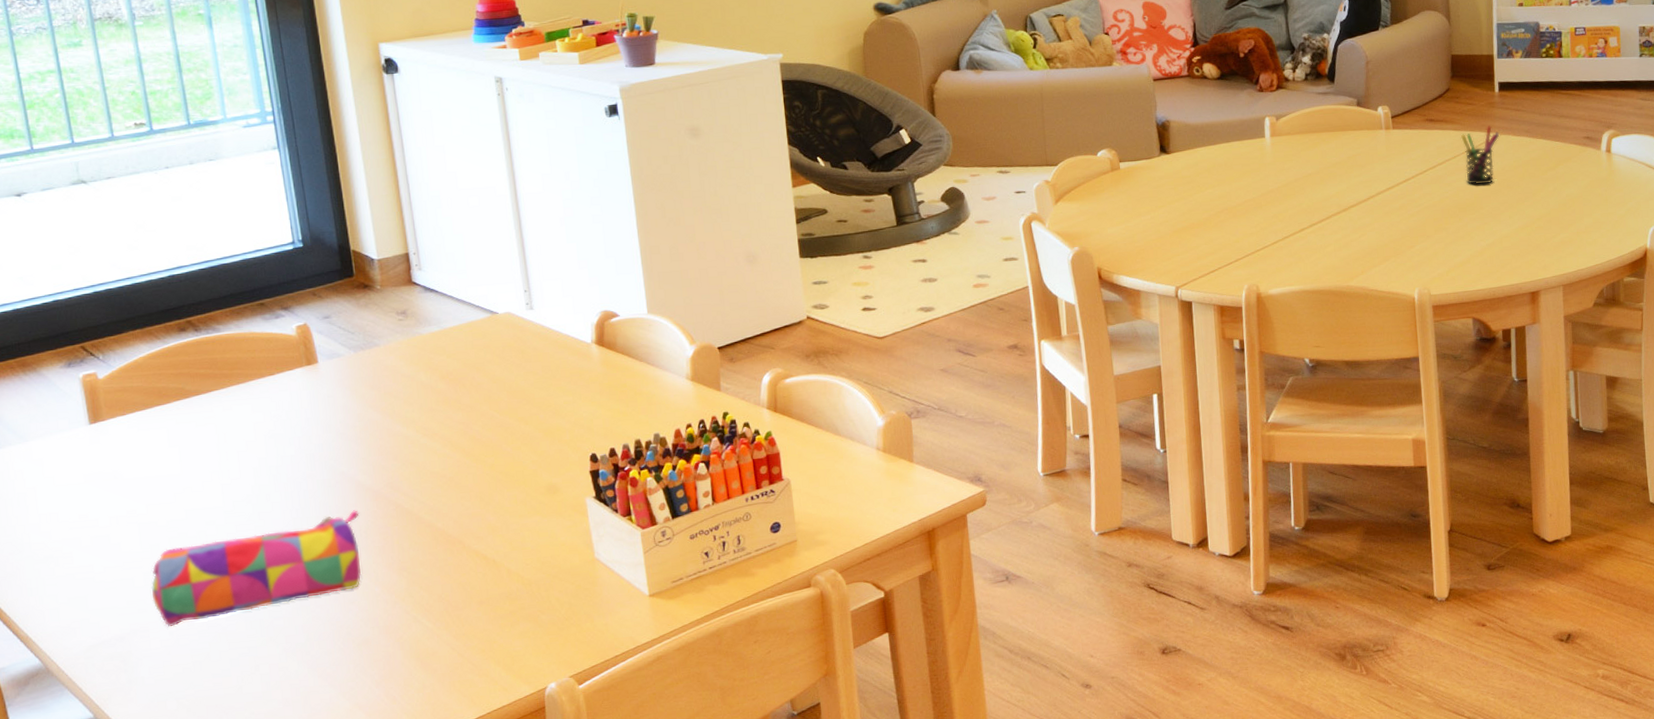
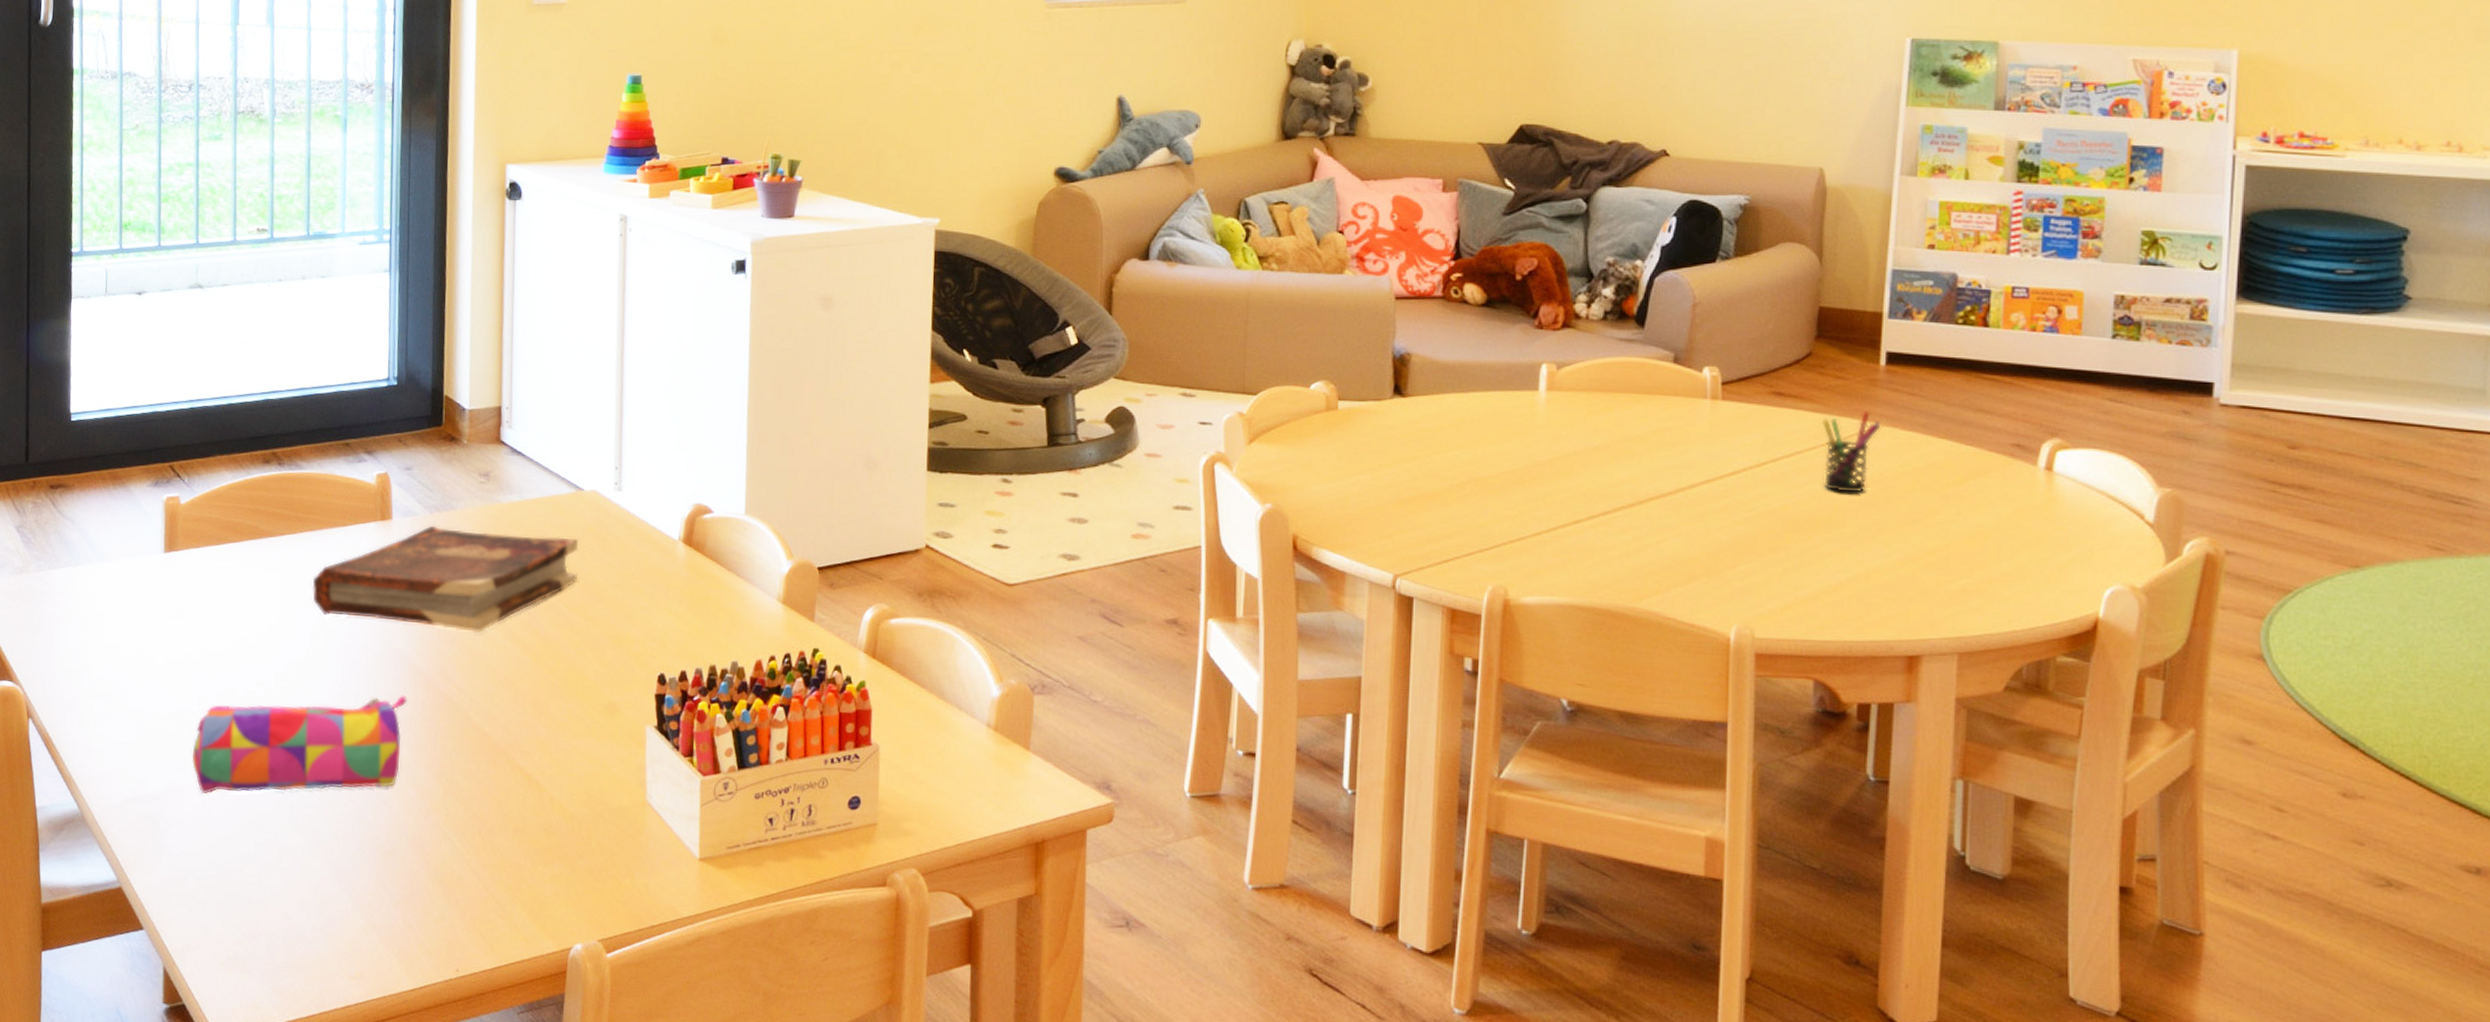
book: none [247,355,504,455] -> present [312,525,579,634]

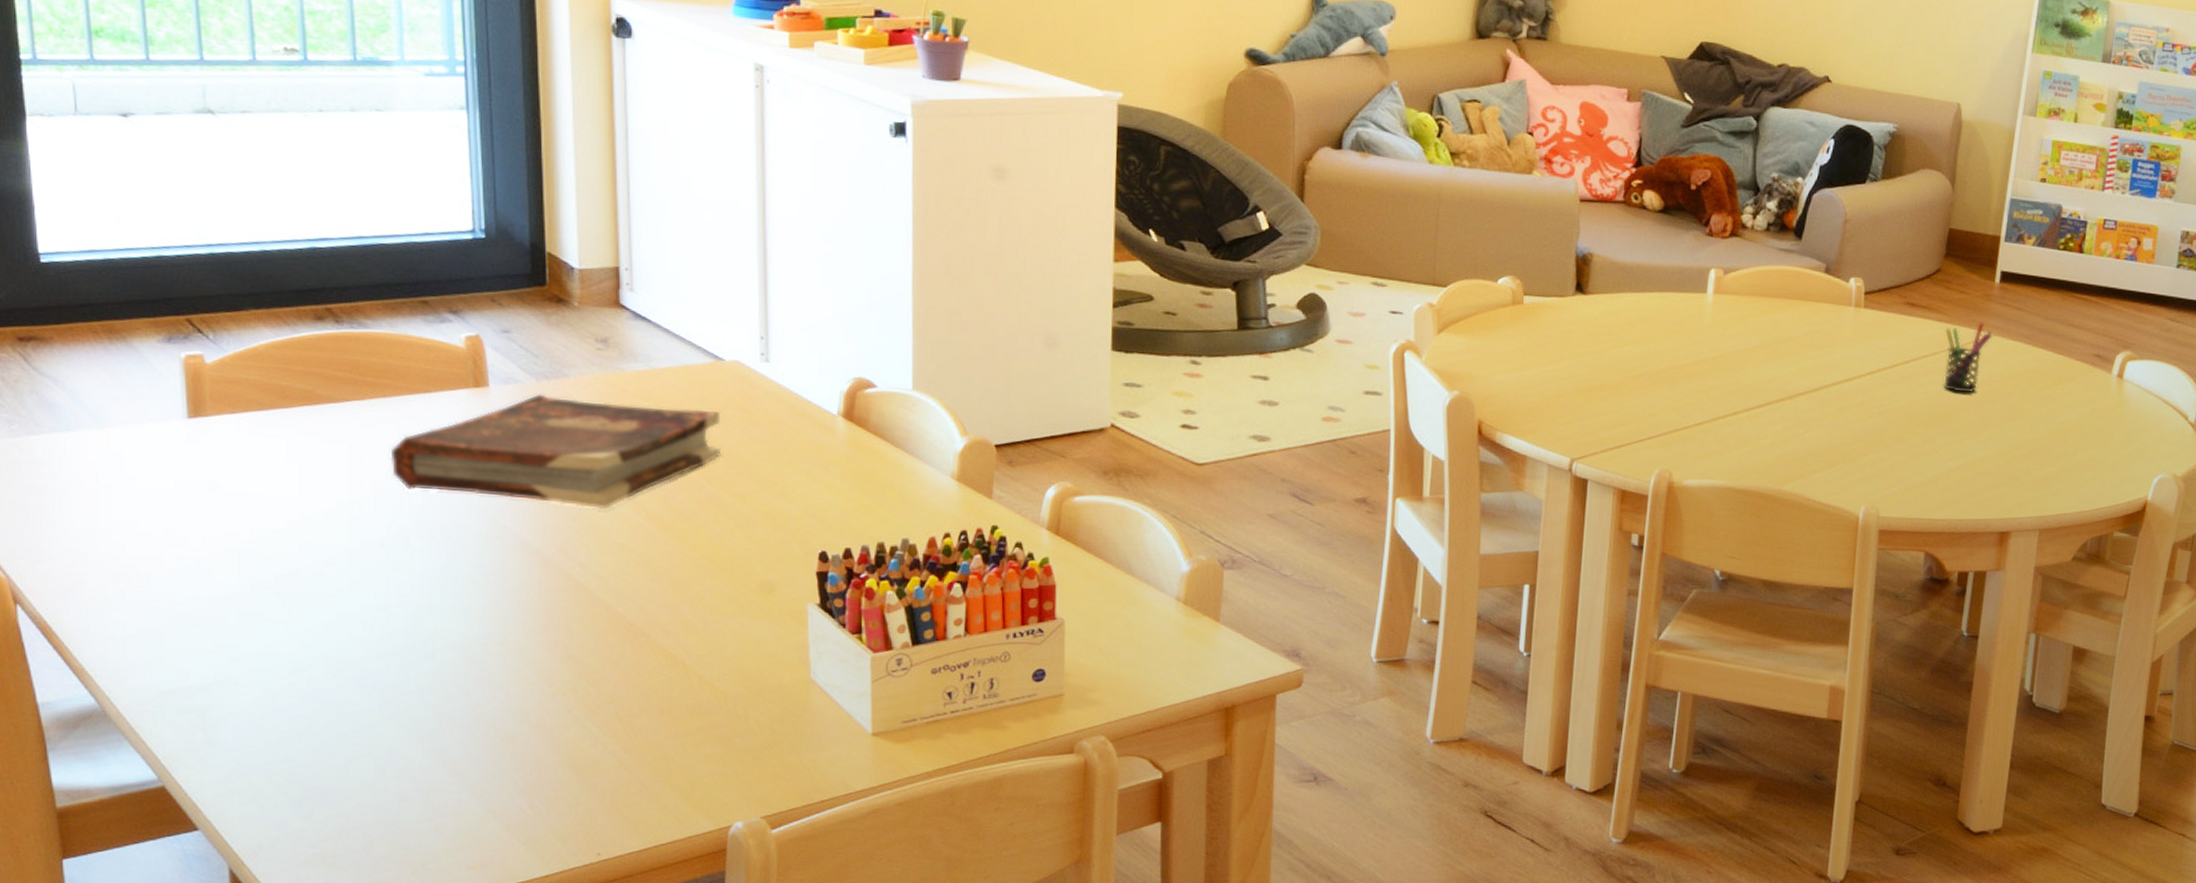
pencil case: present [191,695,407,795] -> none [246,575,521,684]

